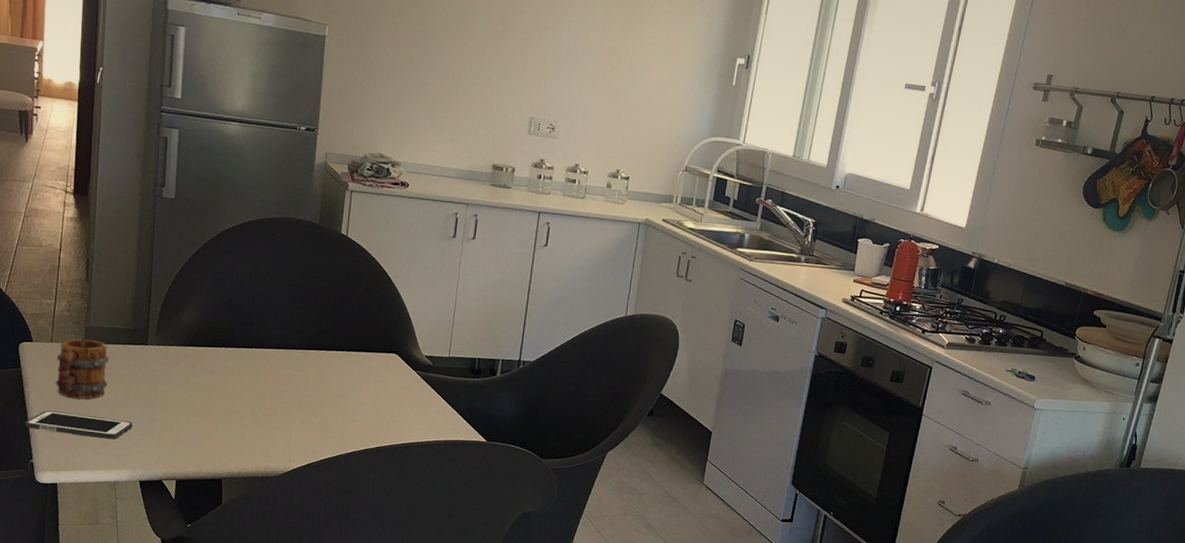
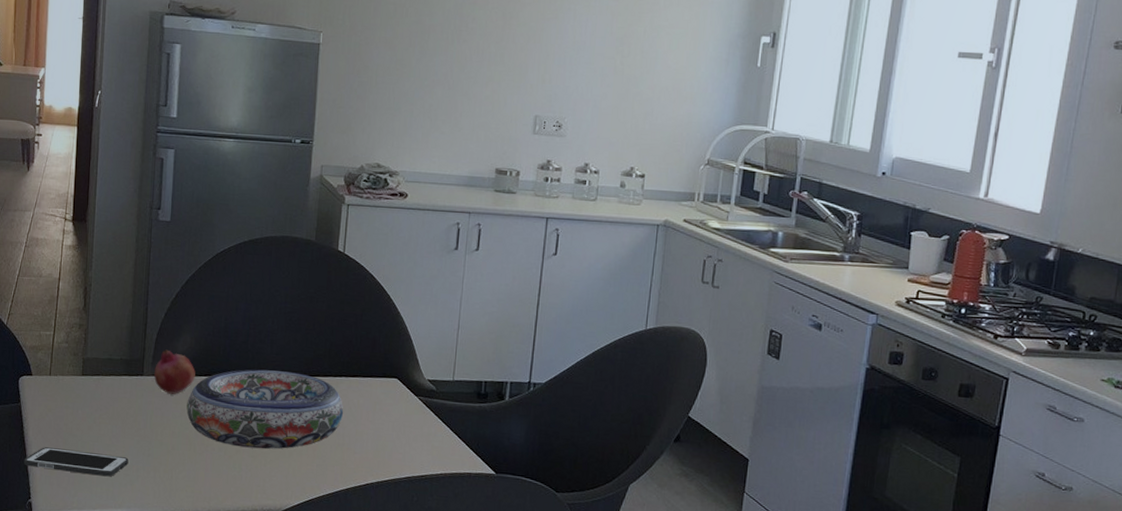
mug: present [55,338,110,399] -> none [53,371,106,435]
fruit: none [158,321,200,363] -> present [154,349,195,394]
bowl: none [191,341,345,416] -> present [186,369,344,449]

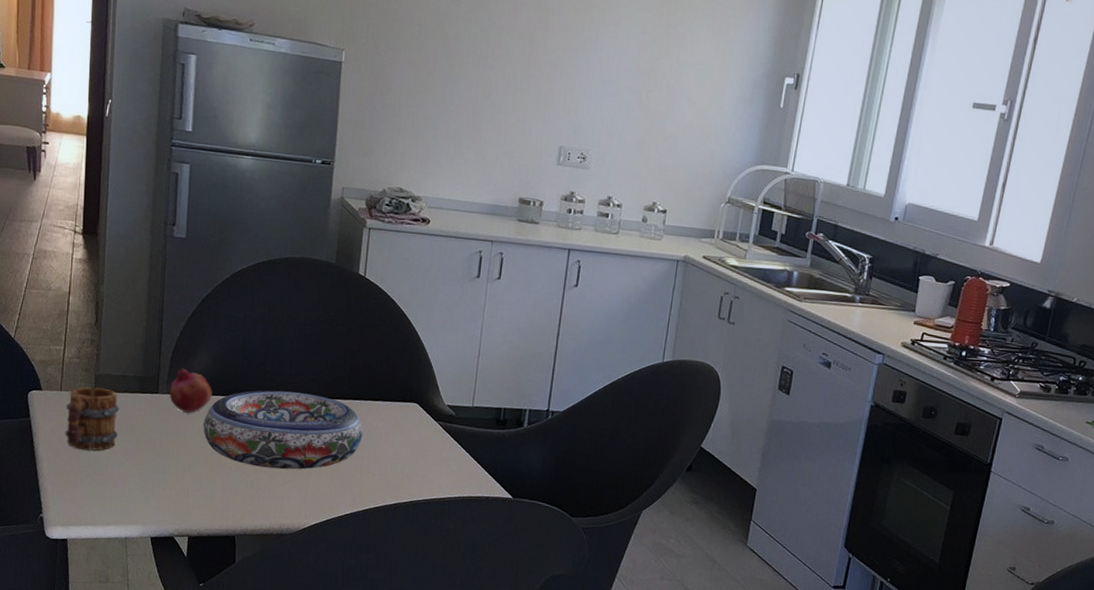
cell phone: present [23,447,129,477] -> none [34,462,144,494]
mug: none [53,371,106,435] -> present [64,387,120,451]

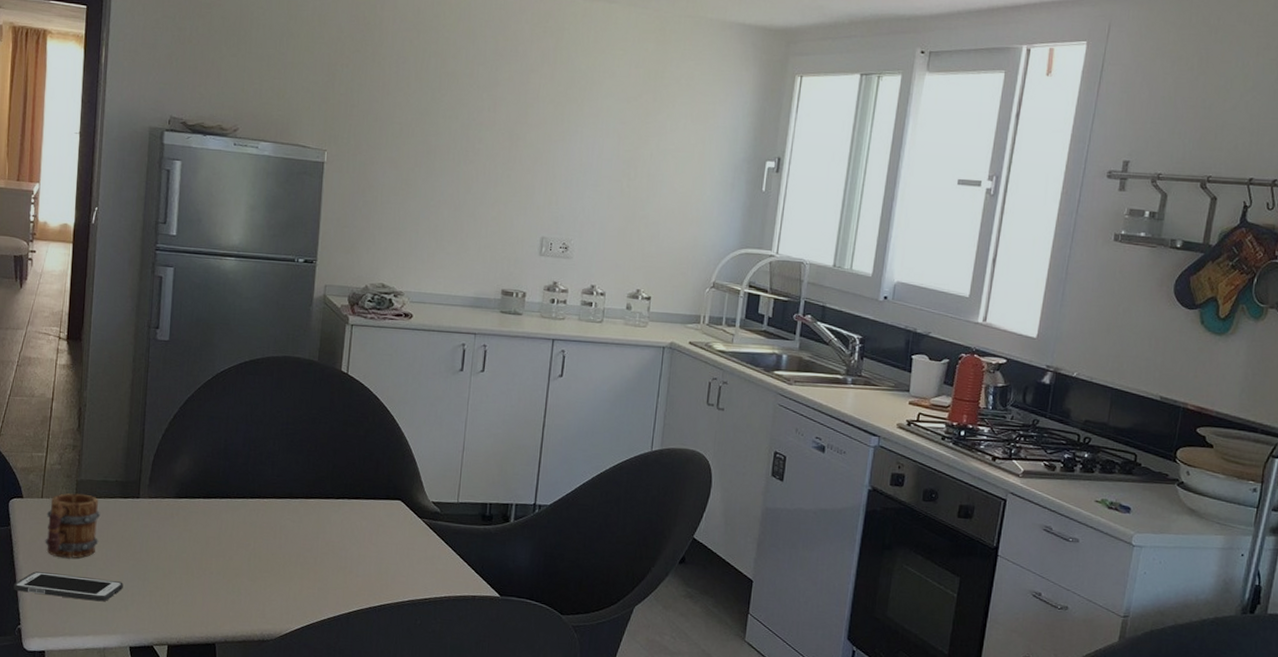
cell phone: none [34,462,144,494] -> present [13,571,123,602]
fruit: present [170,368,212,413] -> none [151,471,194,517]
bowl: present [203,390,363,470] -> none [184,491,346,573]

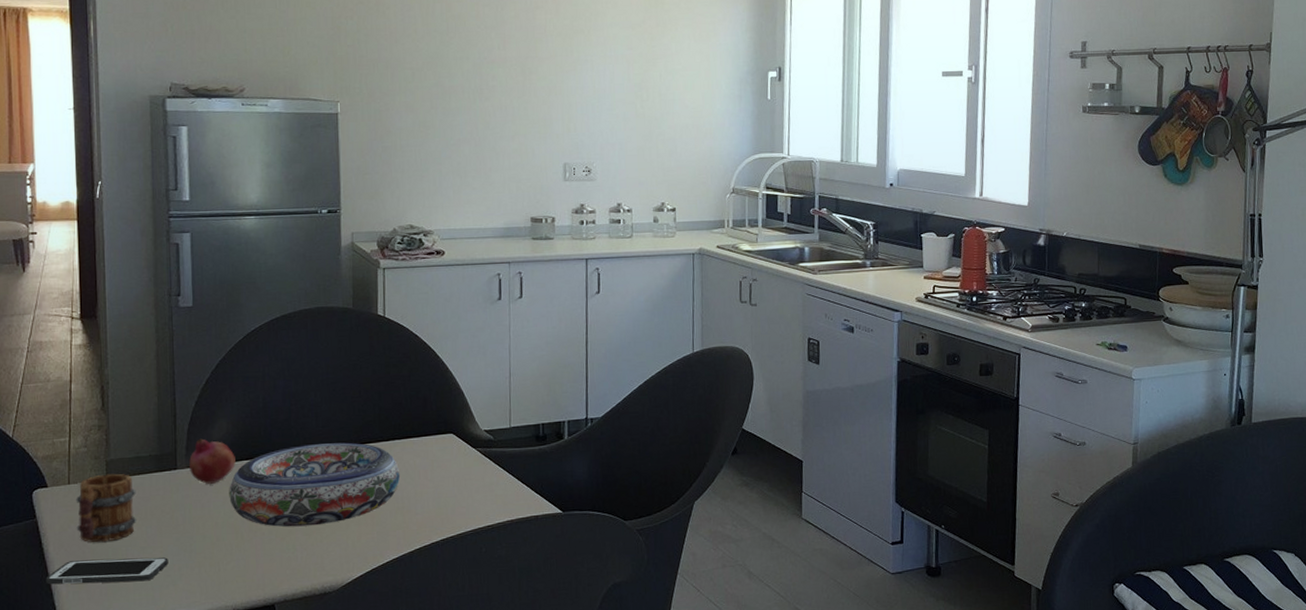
fruit: none [151,471,194,517] -> present [189,438,236,484]
bowl: none [184,491,346,573] -> present [229,442,401,527]

